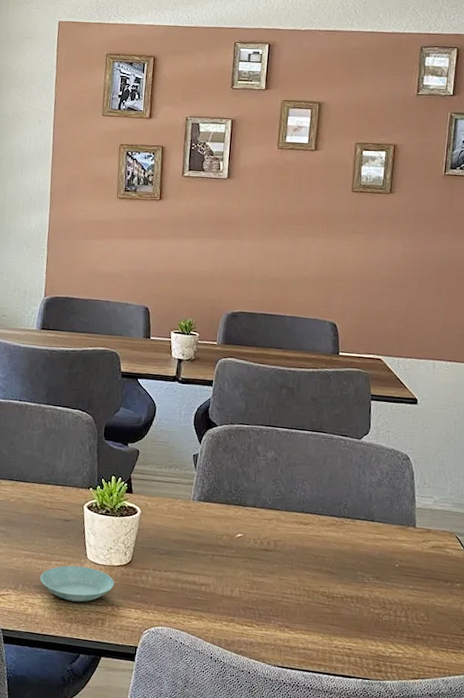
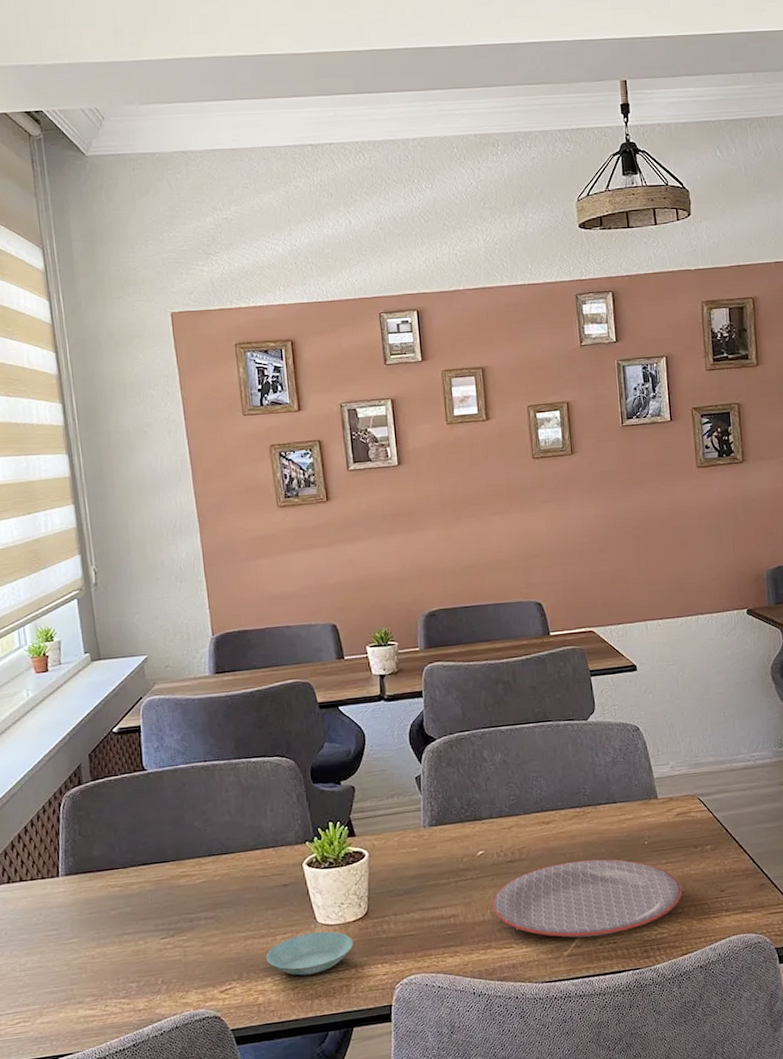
plate: none [241,563,425,641] -> present [492,859,682,938]

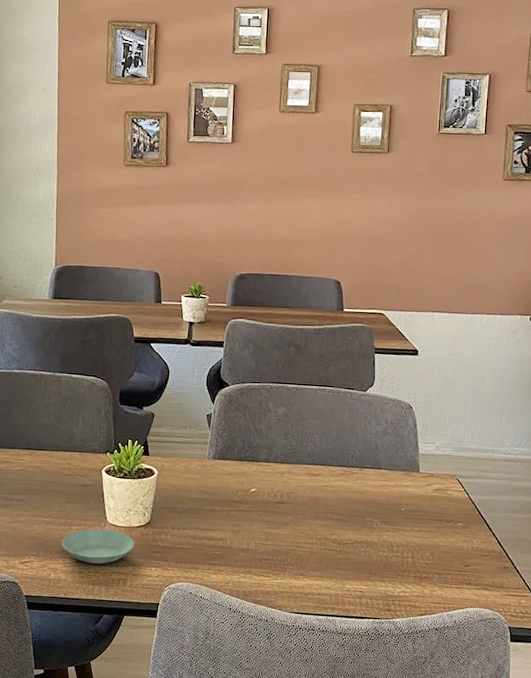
plate: present [492,859,682,938] -> none [257,512,429,584]

